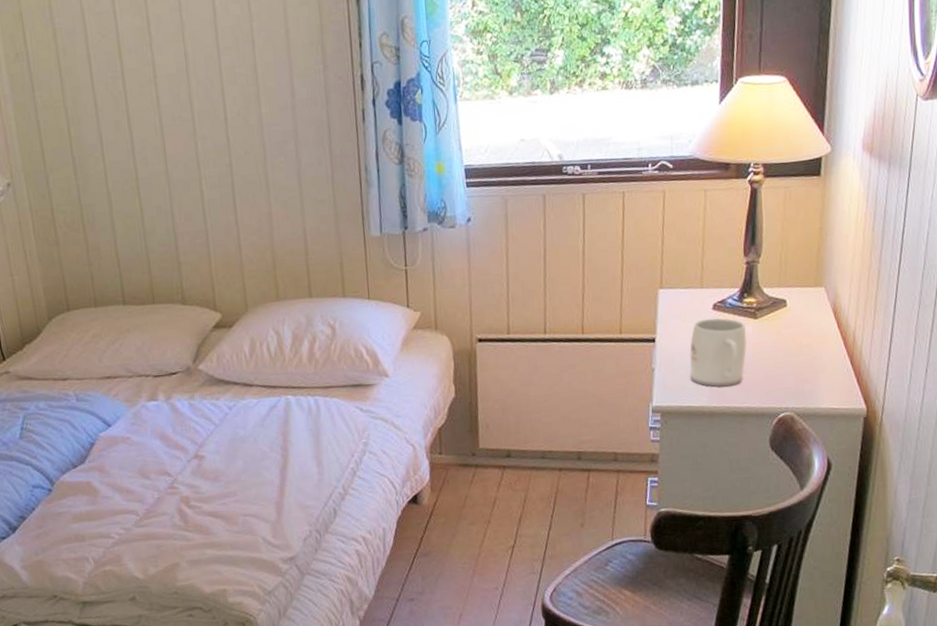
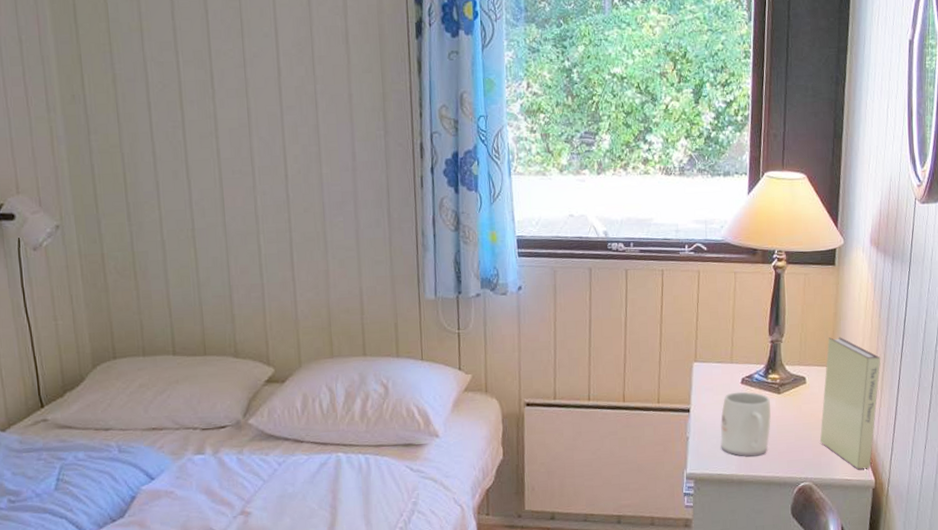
book: none [802,254,874,398] -> present [819,337,881,470]

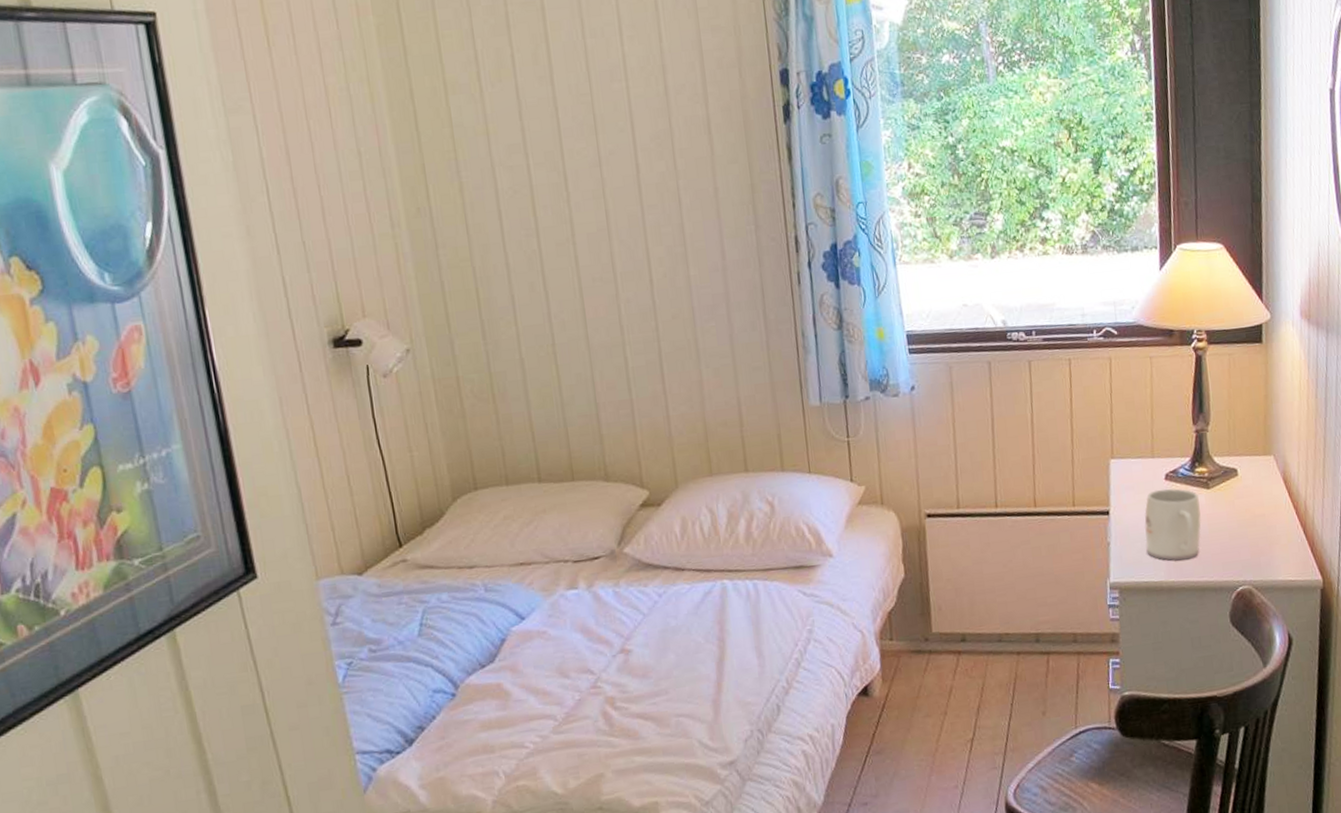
book: present [819,337,881,470] -> none [1257,422,1321,569]

